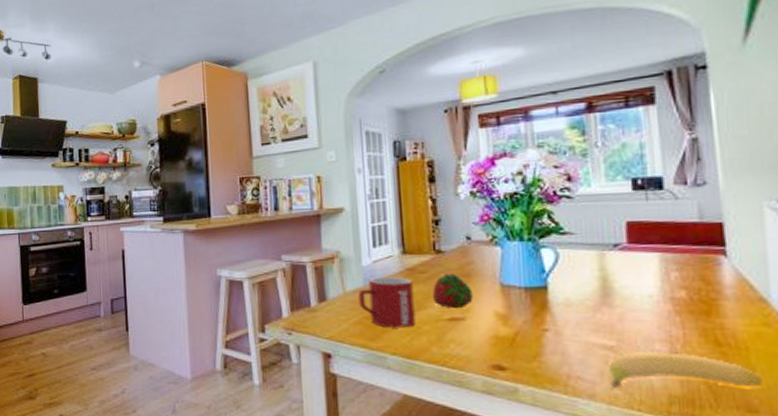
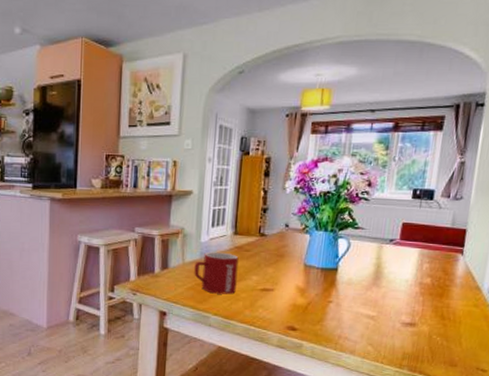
fruit: present [433,273,473,309] -> none [252,253,283,282]
banana: present [609,350,763,389] -> none [366,320,465,348]

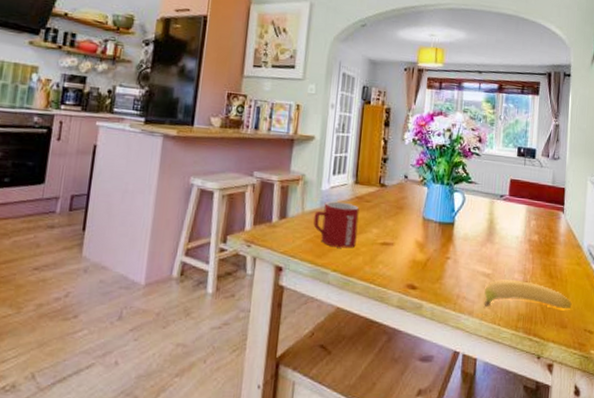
banana: none [366,320,465,348] -> present [484,278,572,309]

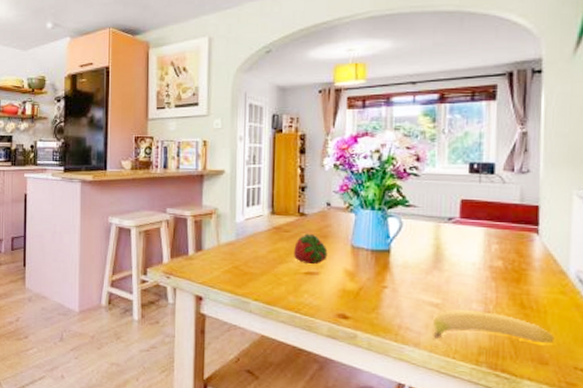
mug: present [313,201,359,248] -> none [230,233,278,278]
fruit: none [373,204,403,236] -> present [294,233,328,265]

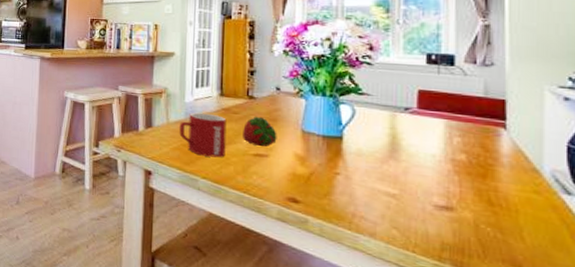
mug: none [230,233,278,278] -> present [179,112,227,158]
banana: present [433,308,555,343] -> none [390,200,529,245]

